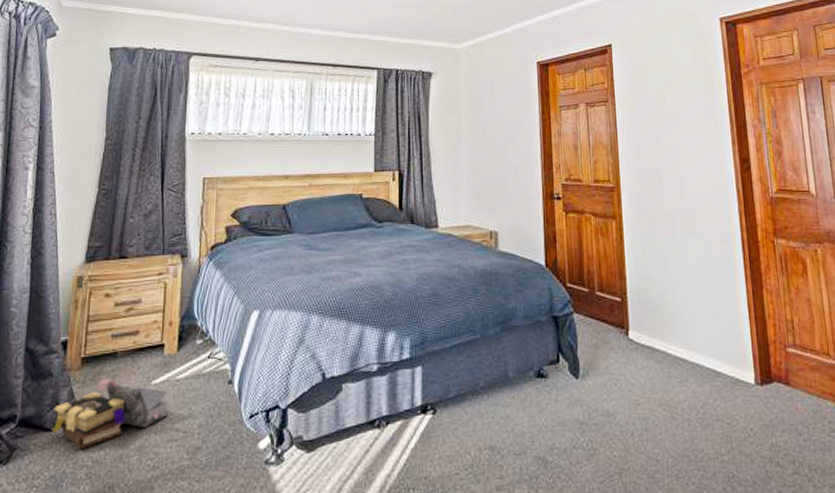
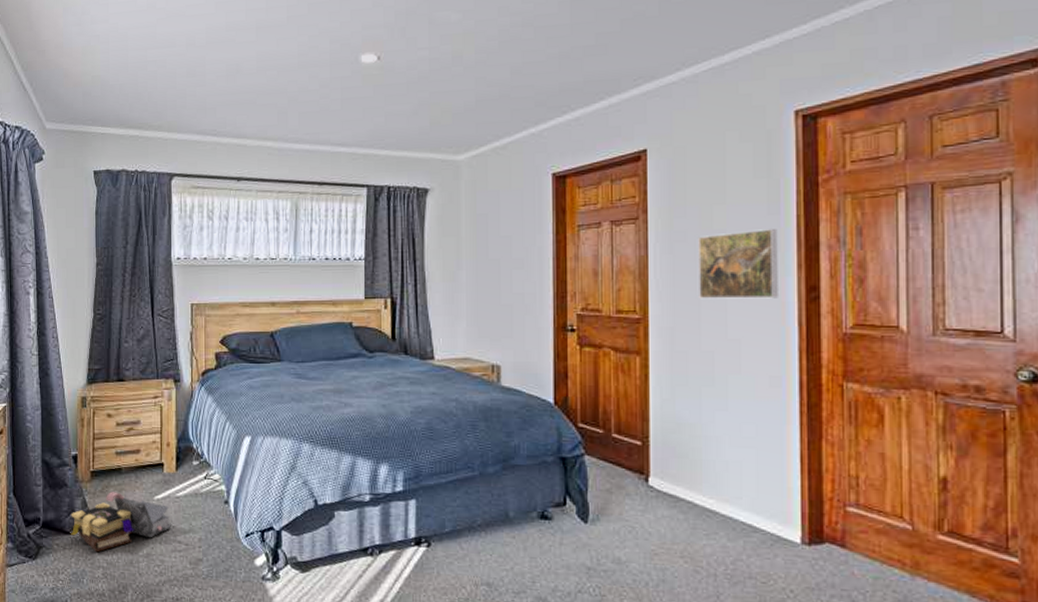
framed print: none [656,111,720,170] -> present [698,229,778,299]

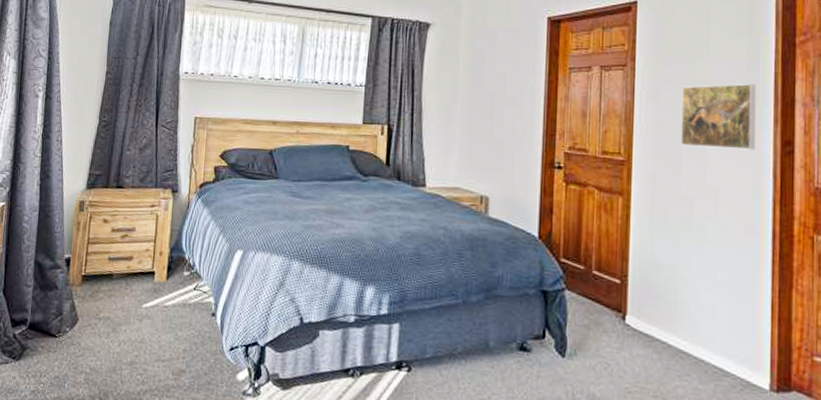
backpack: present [71,492,171,553] -> none [57,297,157,357]

